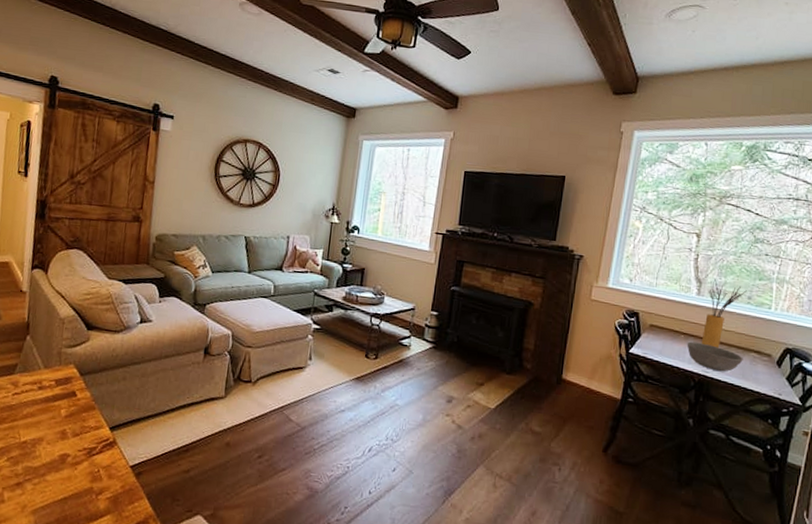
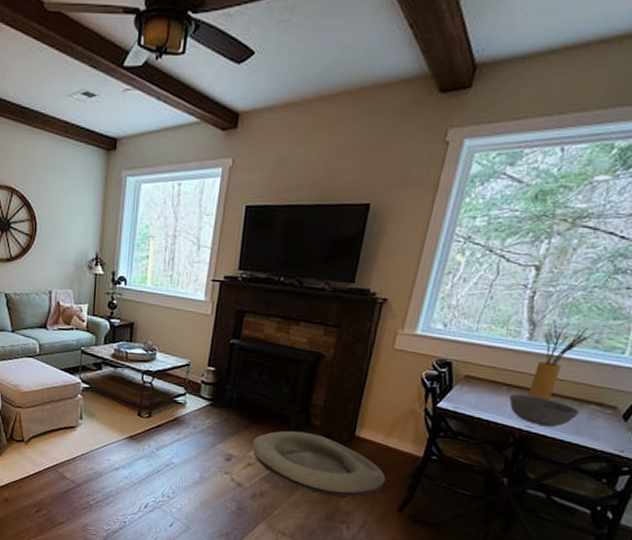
dog bed: none [470,373,591,438] -> present [251,430,386,497]

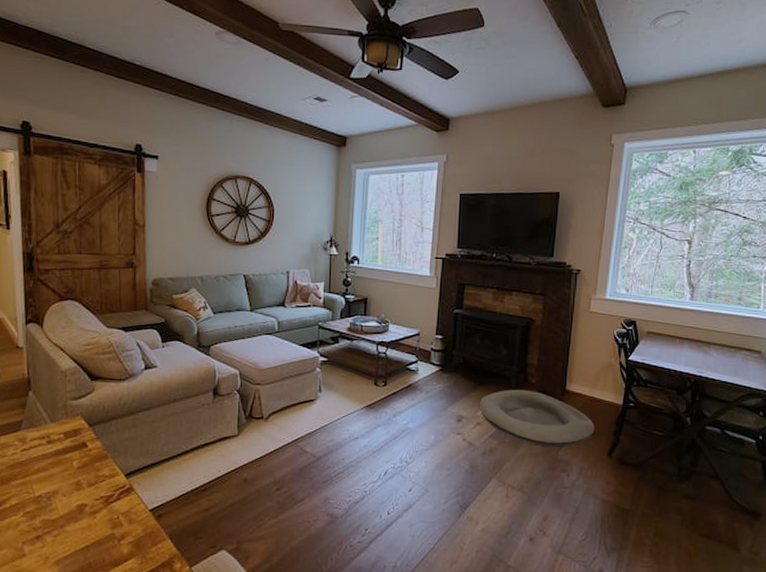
bowl: present [509,393,580,427] -> none [682,345,735,371]
vase: present [527,319,597,401] -> none [695,282,738,349]

